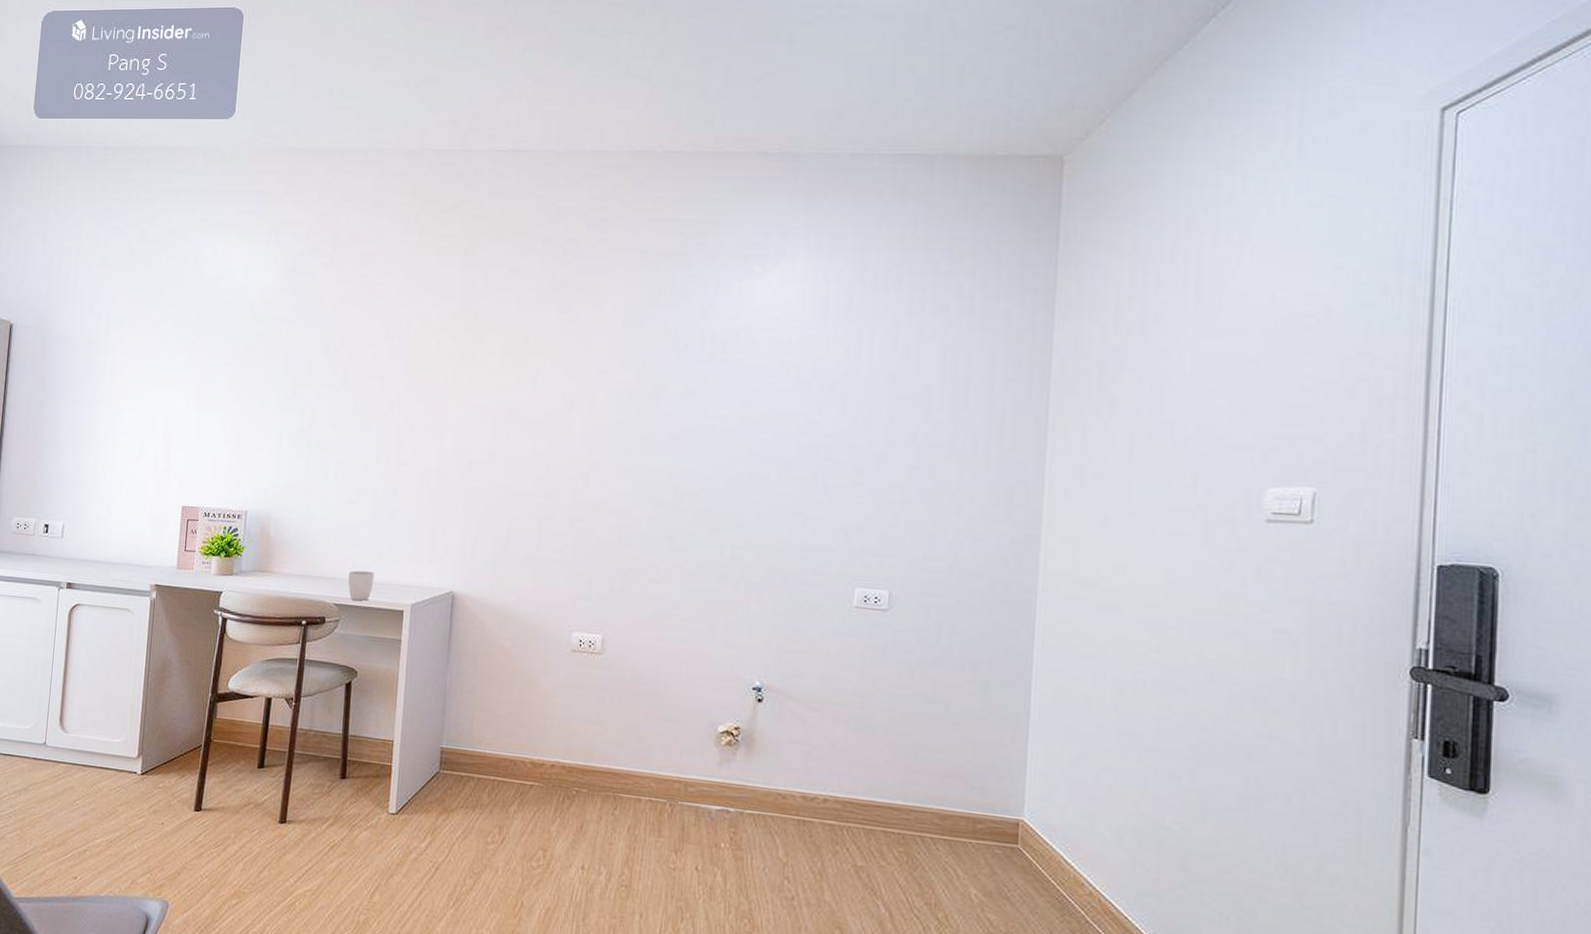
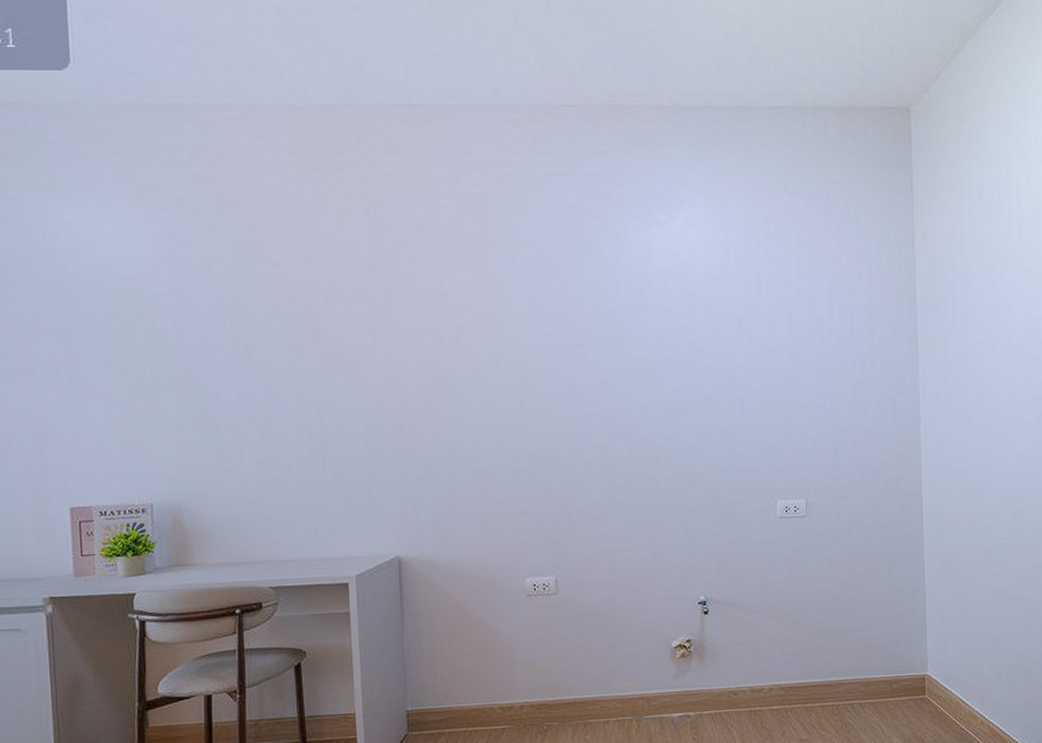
cup: present [348,570,375,601] -> none [281,549,312,580]

